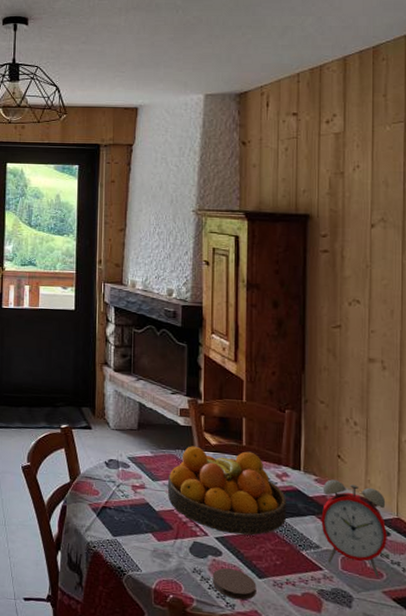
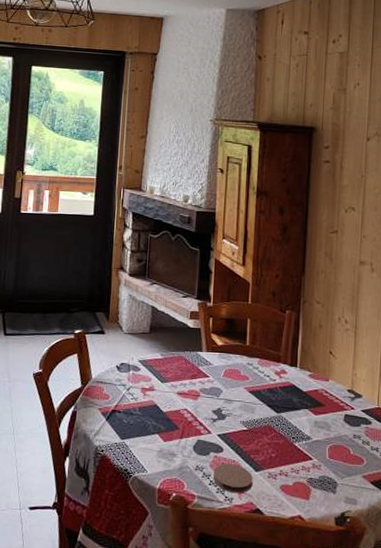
fruit bowl: present [167,446,287,535] -> none [175,347,284,431]
alarm clock: present [321,479,387,577] -> none [312,374,369,463]

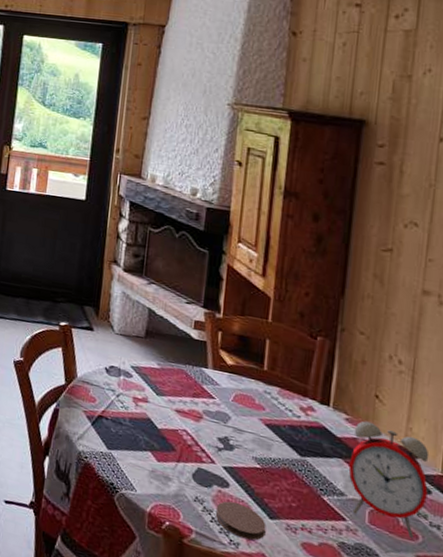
alarm clock: none [312,374,369,463] -> present [348,421,430,538]

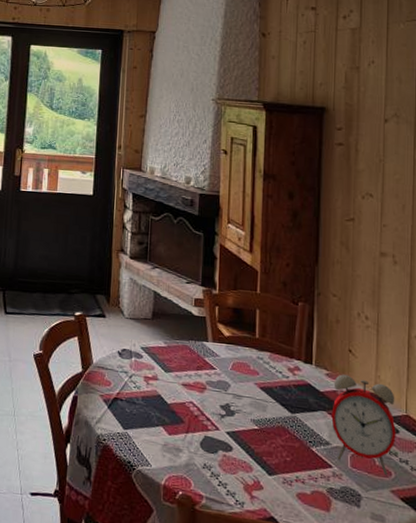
coaster: present [215,501,266,541] -> none [222,464,266,498]

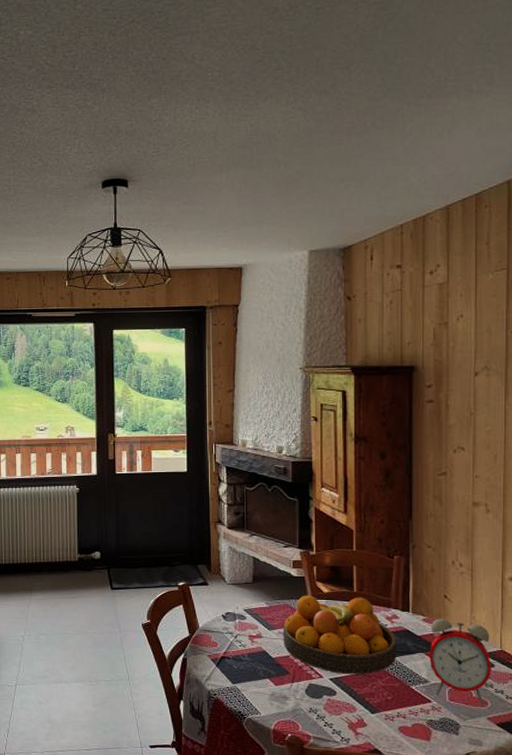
fruit bowl: none [179,337,298,430] -> present [282,595,397,675]

